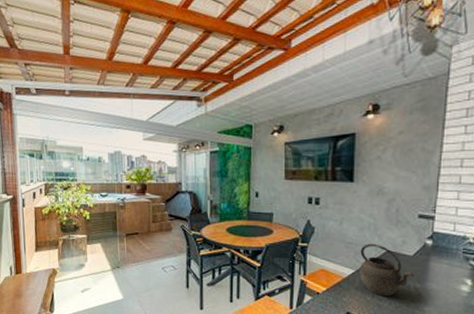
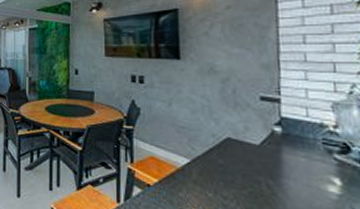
kettle: present [359,243,415,297] -> none [195,128,265,195]

